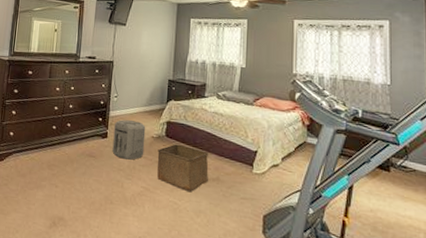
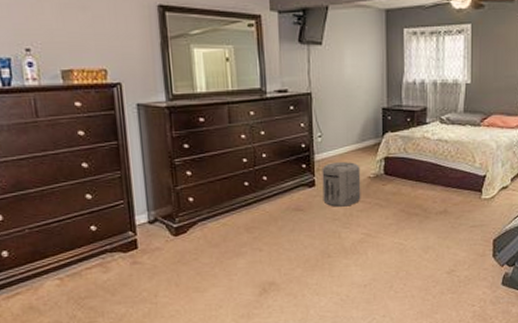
storage bin: present [157,144,209,193] -> none [377,181,435,230]

